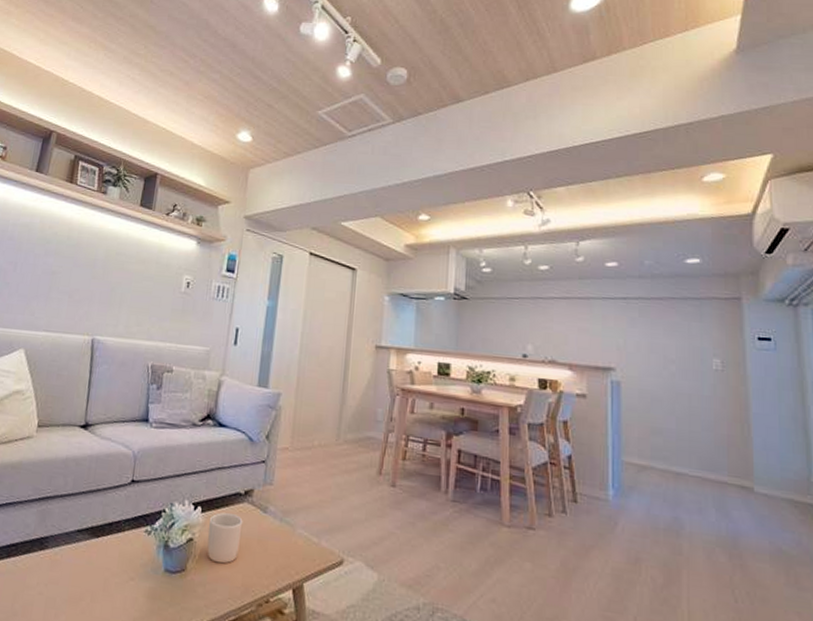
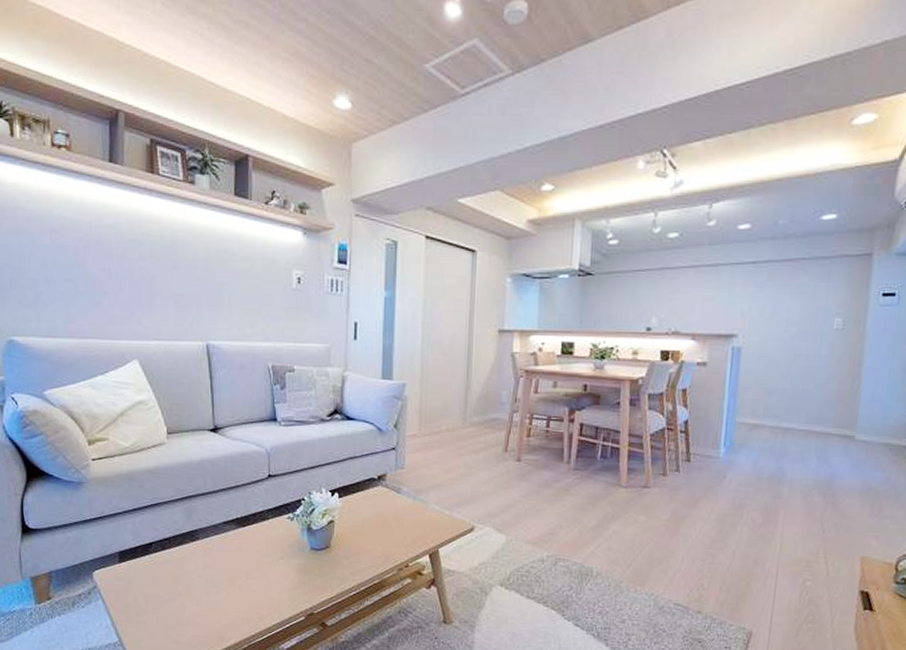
mug: present [207,512,243,564] -> none [346,496,379,539]

